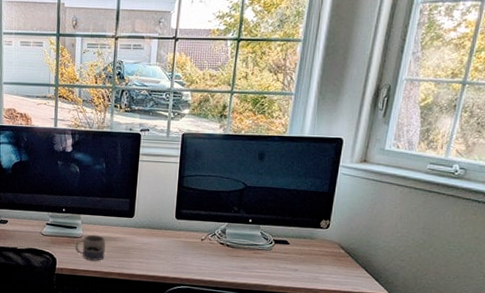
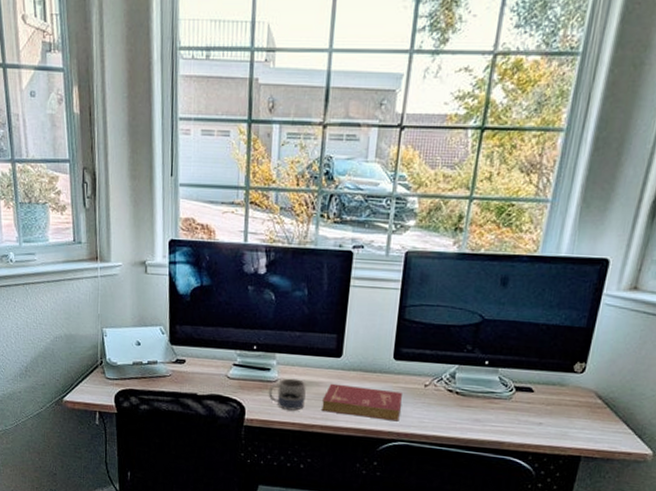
book: none [118,238,183,269] -> present [322,383,402,422]

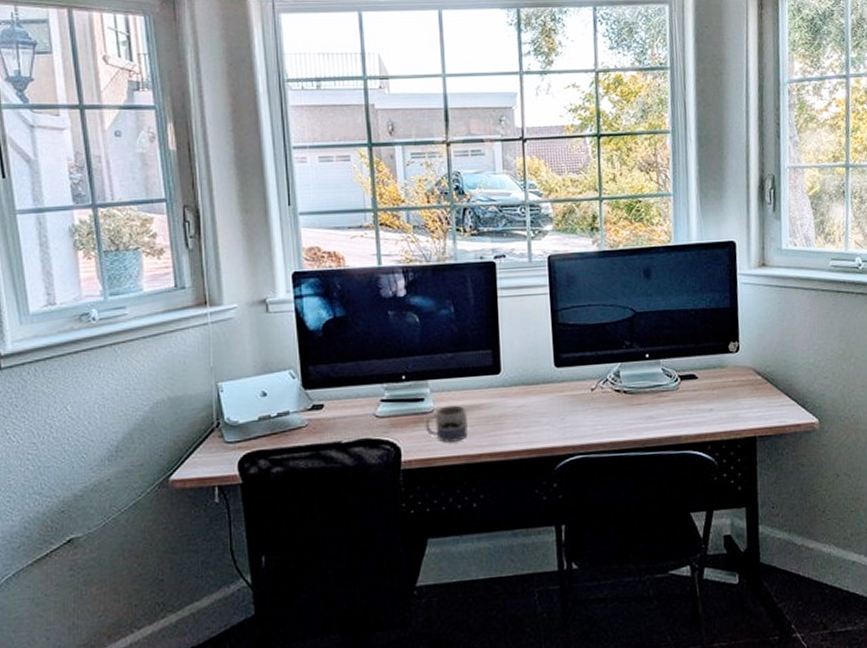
book: present [322,383,402,422] -> none [487,401,572,437]

